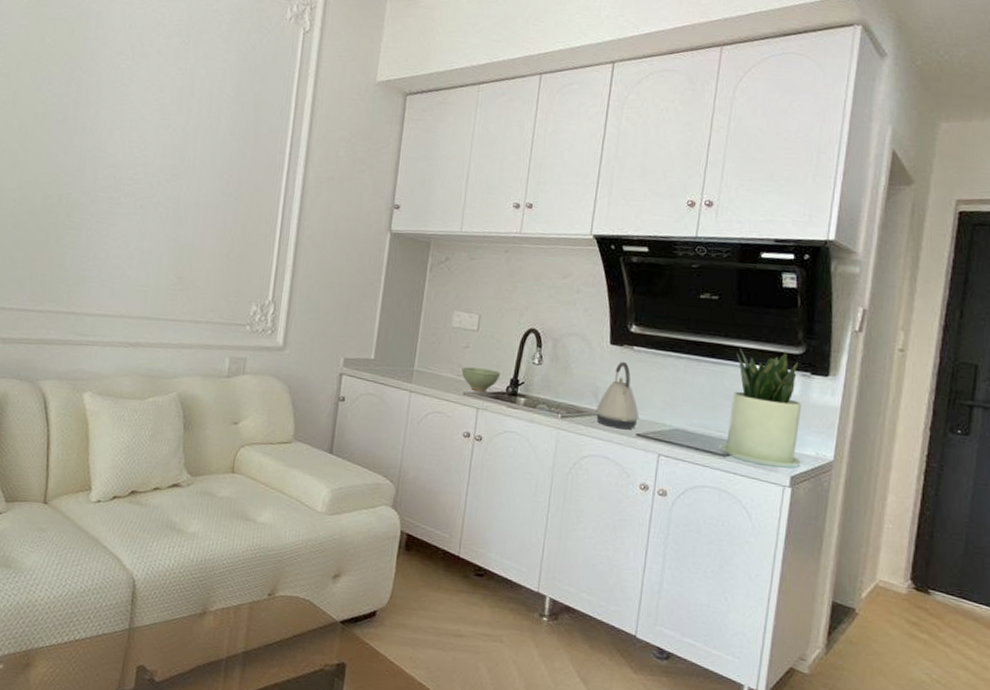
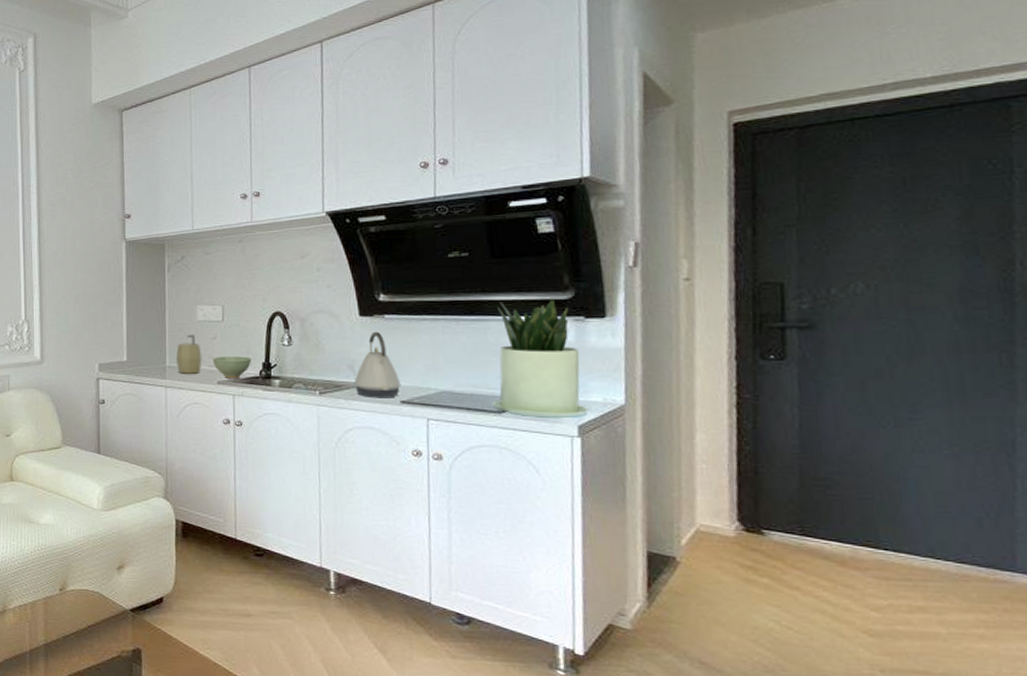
soap dispenser: none [425,339,452,382] -> present [176,334,202,374]

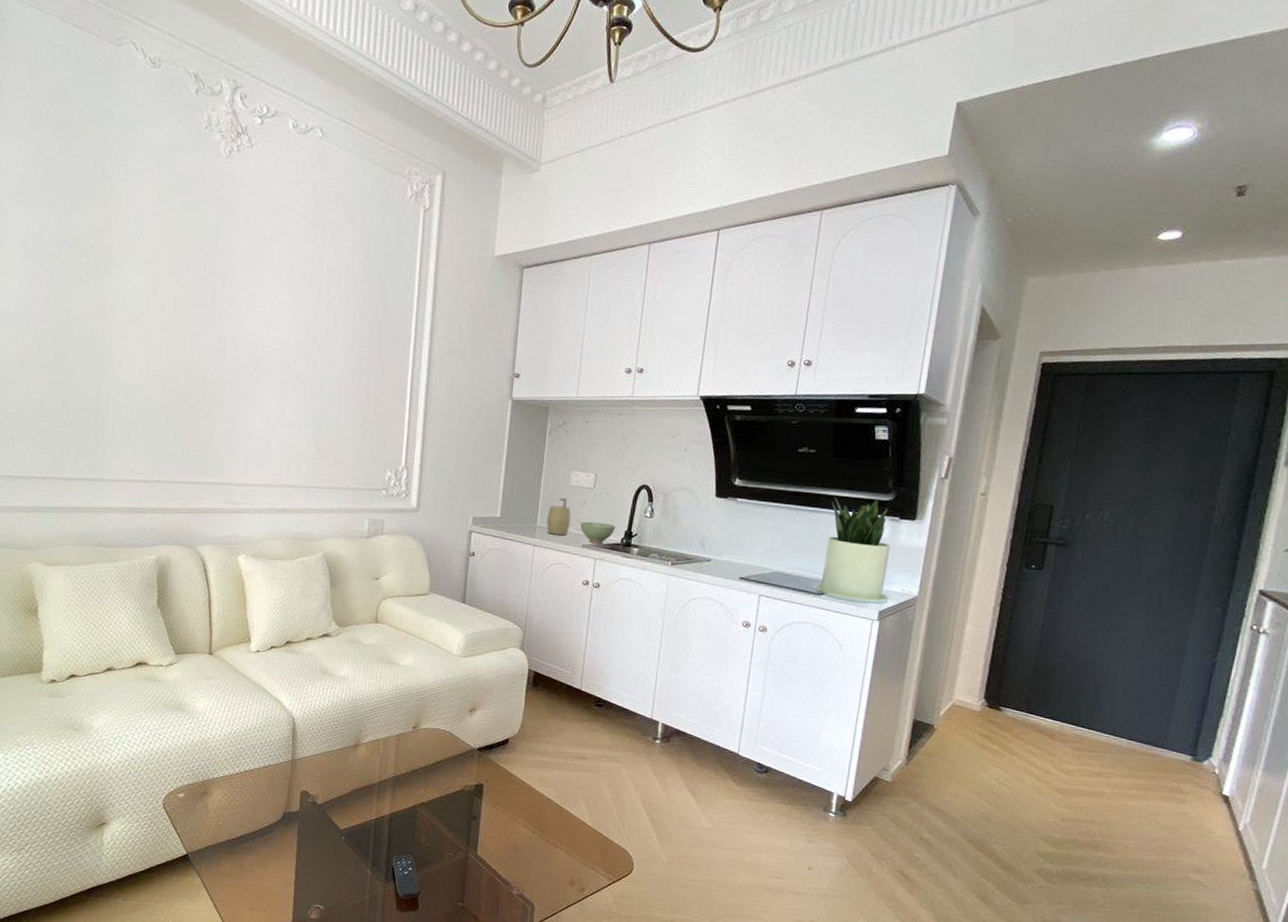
kettle: present [354,331,401,398] -> none [702,512,742,574]

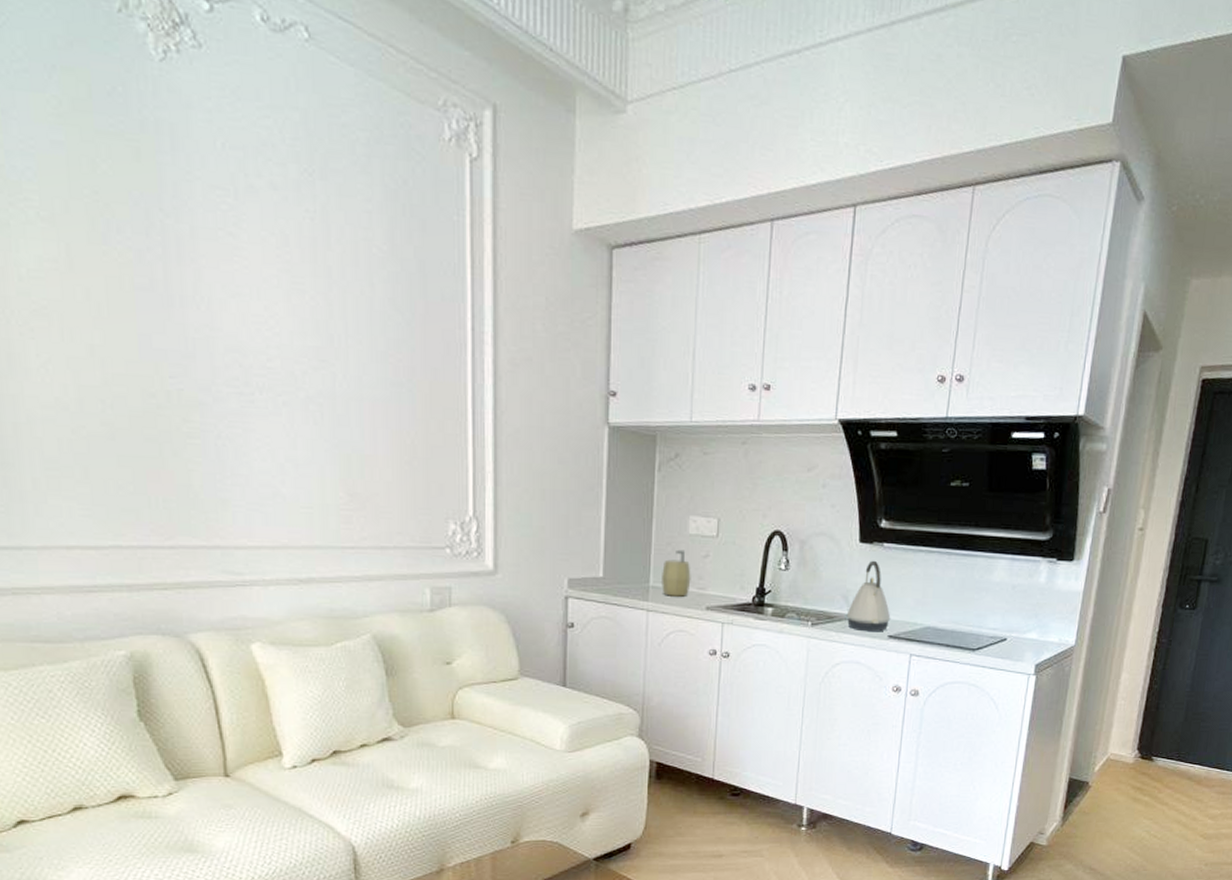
bowl: present [580,521,616,543] -> none [703,578,746,604]
kettle: none [702,512,742,574] -> present [846,560,891,632]
planter: present [814,497,891,604] -> none [969,538,1048,656]

